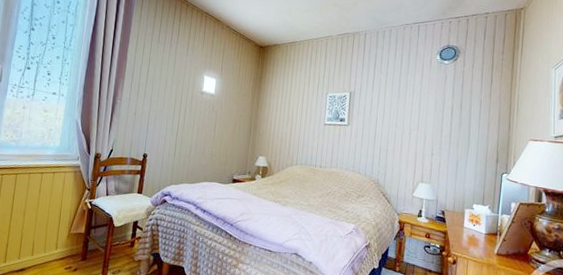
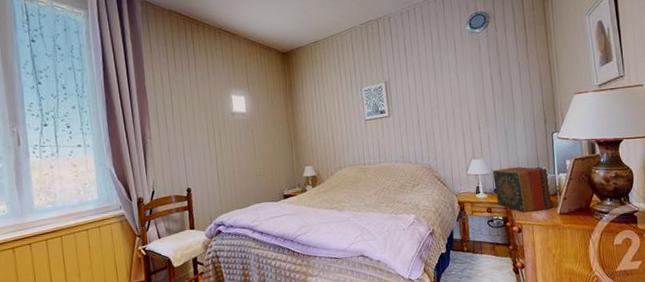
decorative box: none [437,197,492,247] -> present [493,166,552,212]

